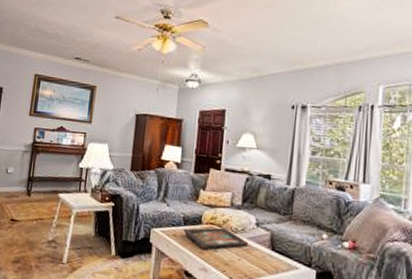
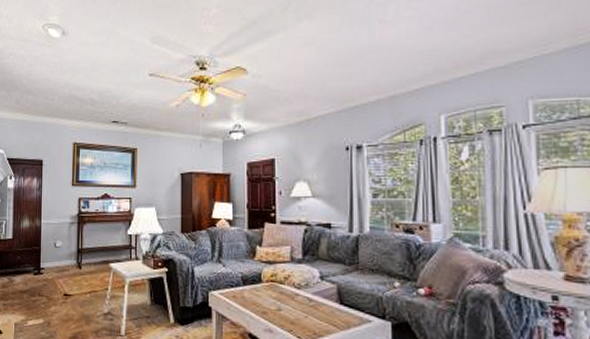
decorative tray: present [183,227,249,250] -> none [243,284,315,309]

